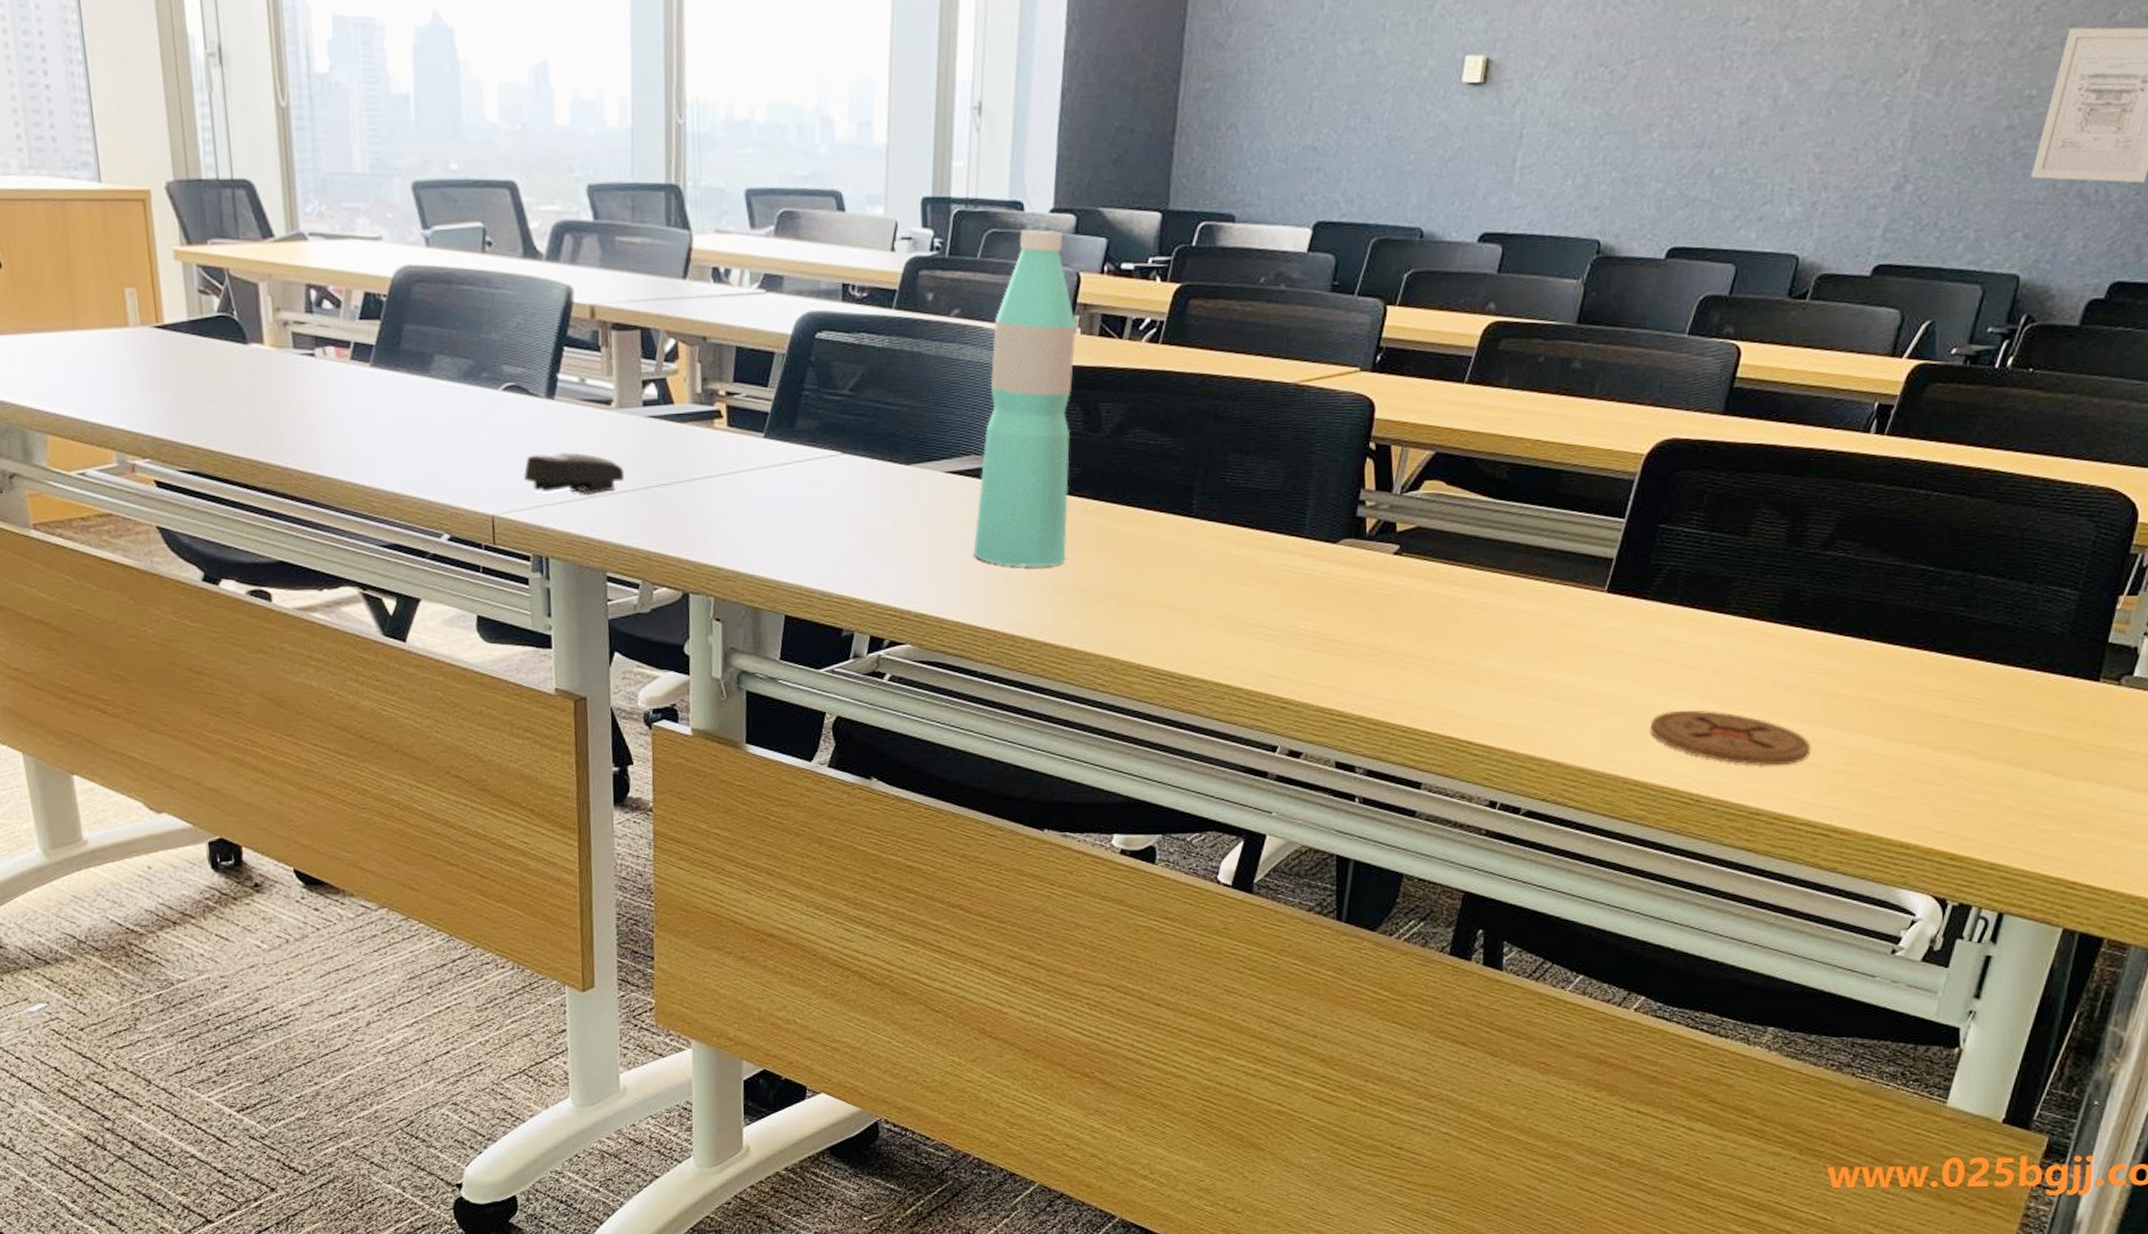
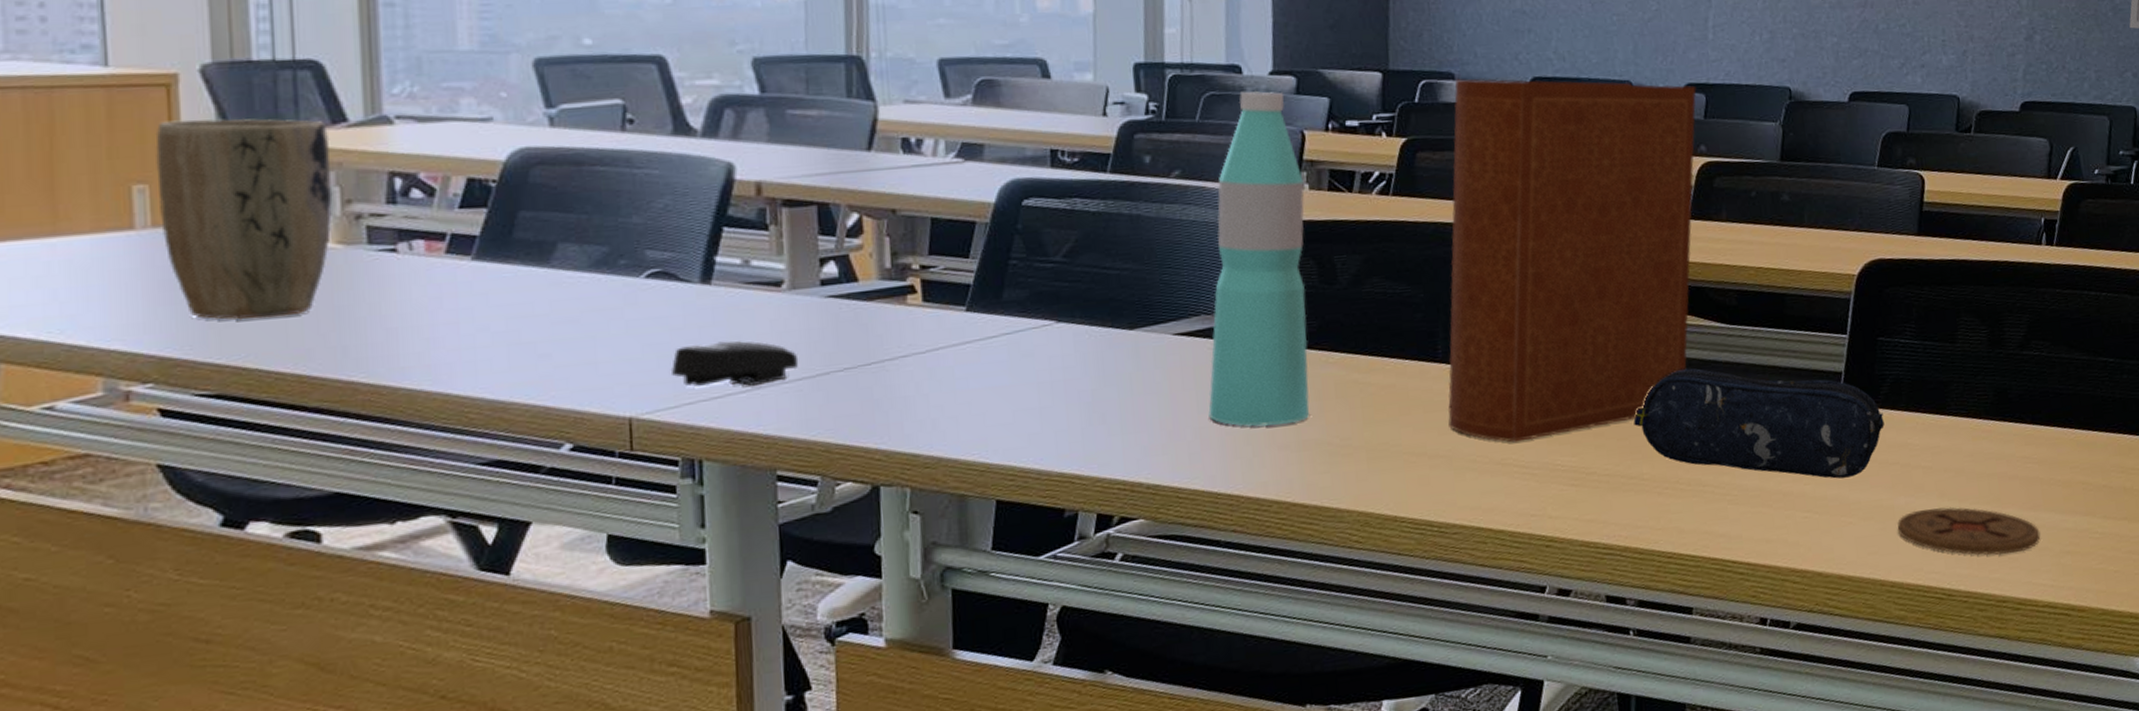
plant pot: none [137,231,267,410] -> present [155,118,333,320]
book: none [1197,221,1493,603] -> present [1447,79,1696,443]
pencil case: none [1383,542,1653,670] -> present [1633,368,1884,479]

